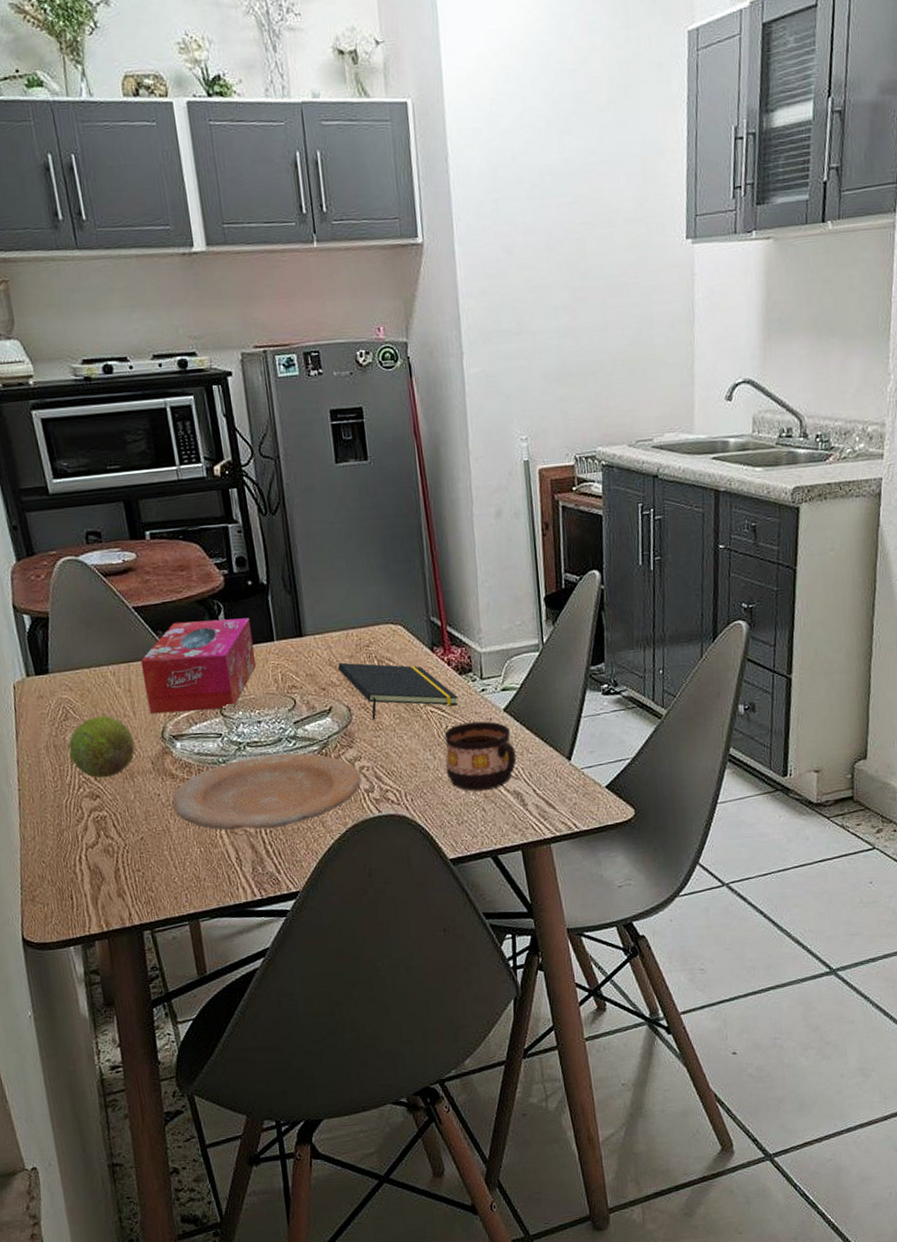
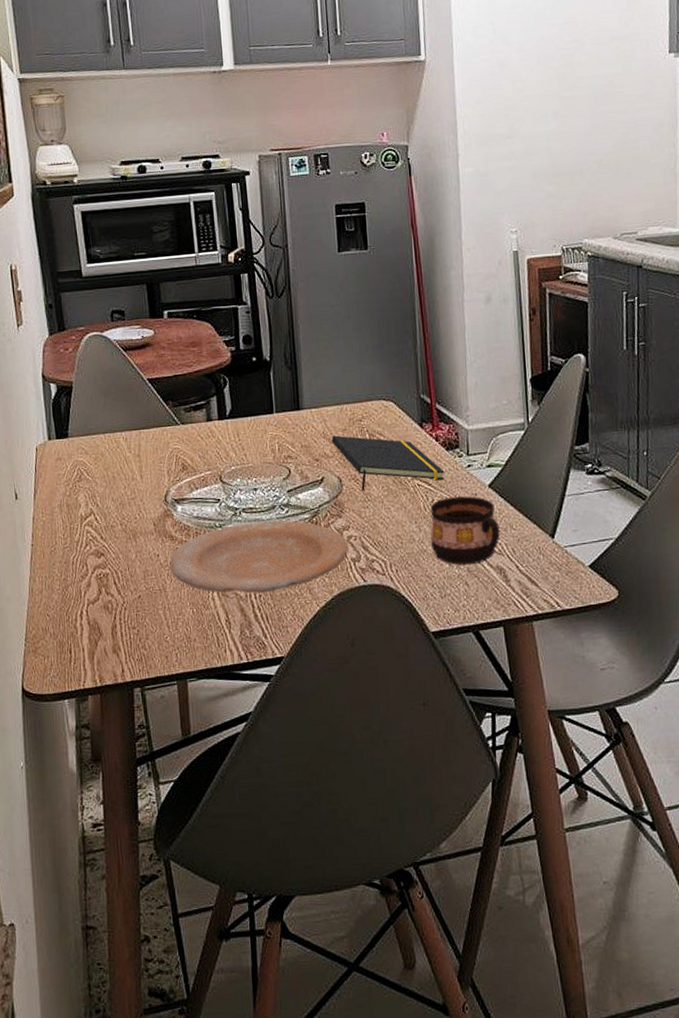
fruit: present [69,715,135,778] -> none [80,478,140,537]
tissue box: present [140,617,257,714] -> none [151,391,256,479]

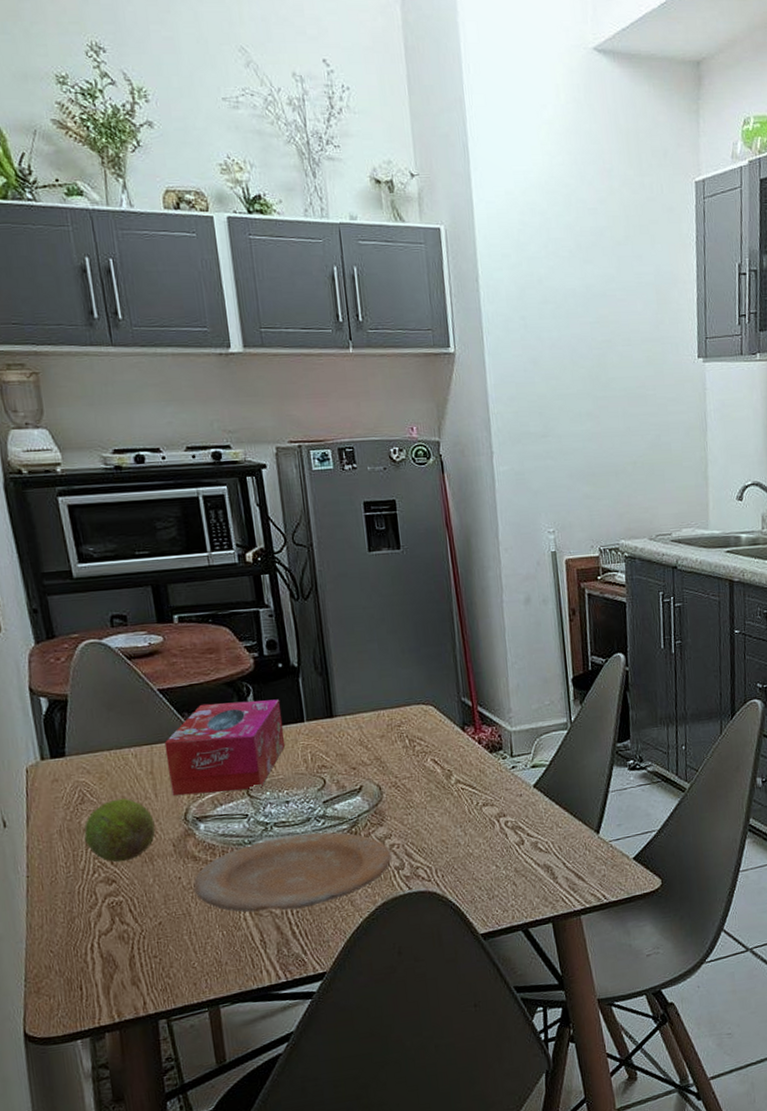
fruit: none [80,478,140,537] -> present [84,798,156,862]
tissue box: none [151,391,256,479] -> present [164,699,286,796]
notepad: present [331,435,445,492] -> none [368,742,489,799]
cup: present [430,496,500,566] -> none [475,797,546,866]

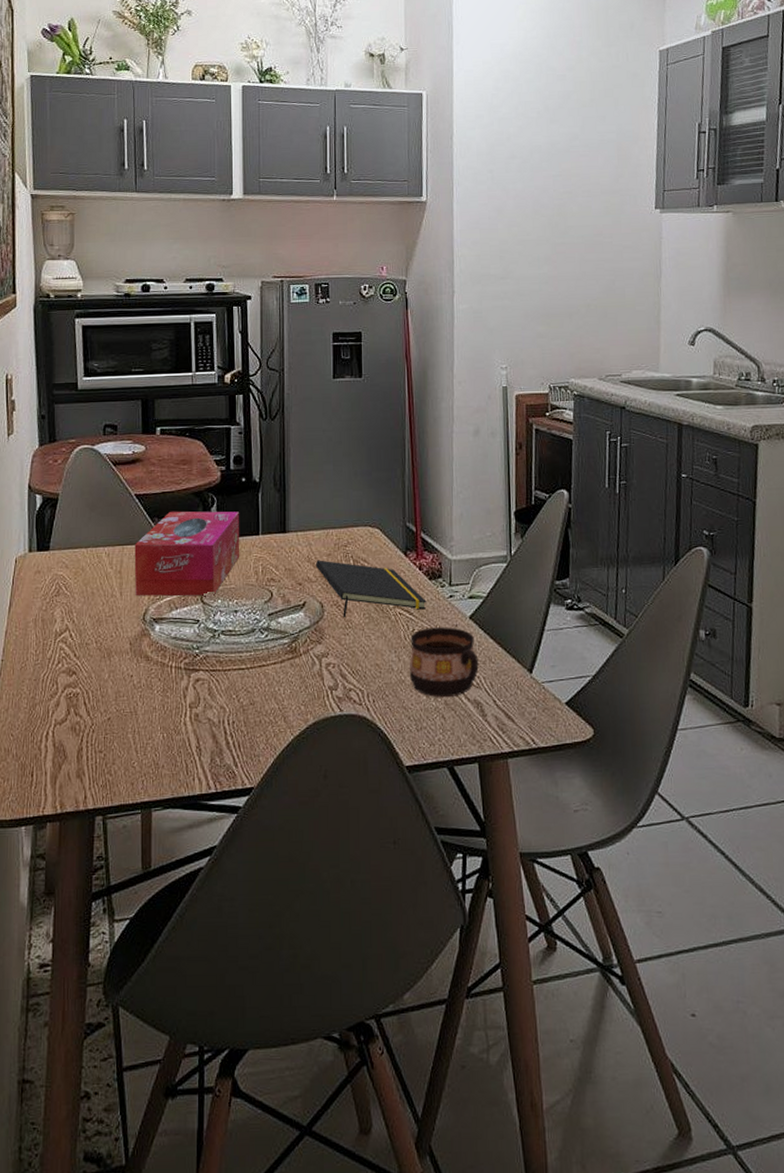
fruit: present [84,798,156,862] -> none [55,594,117,655]
plate: present [193,832,392,913] -> none [143,644,327,720]
notepad: none [368,742,489,799] -> present [315,560,427,618]
cup: none [475,797,546,866] -> present [409,627,479,698]

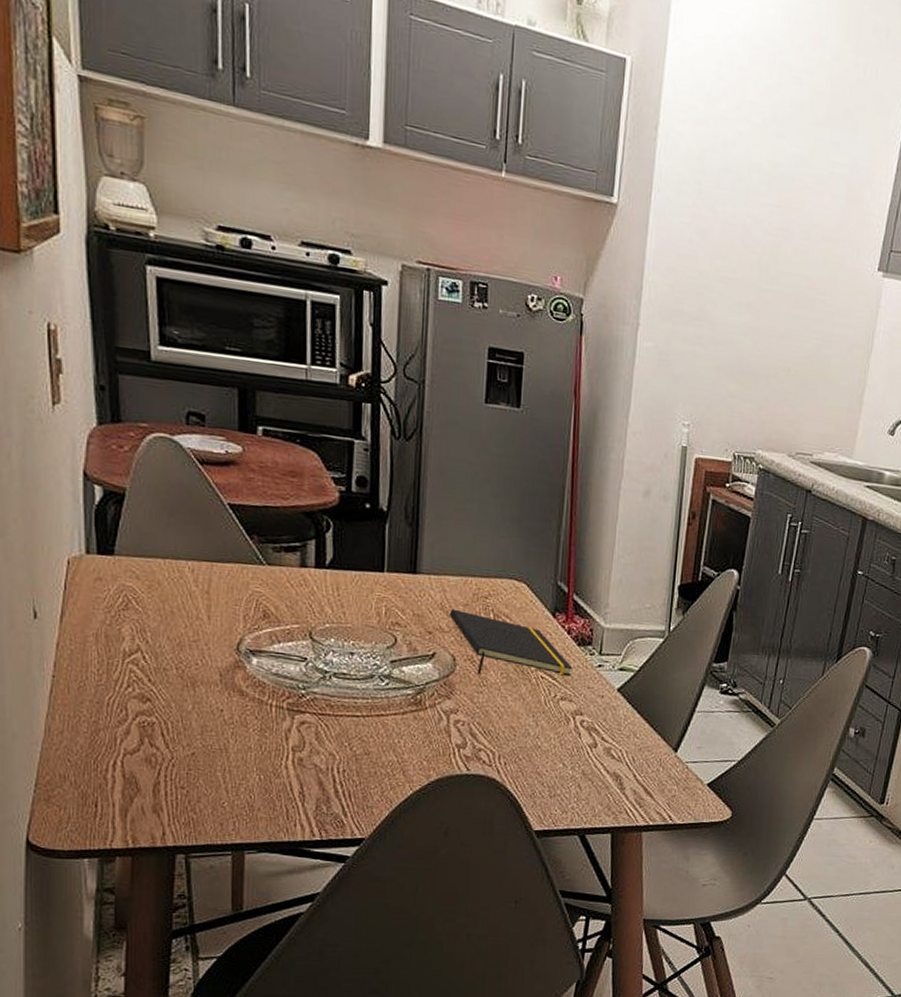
tissue box: present [134,511,240,597] -> none [226,529,361,633]
cup: present [409,627,479,698] -> none [546,695,623,768]

